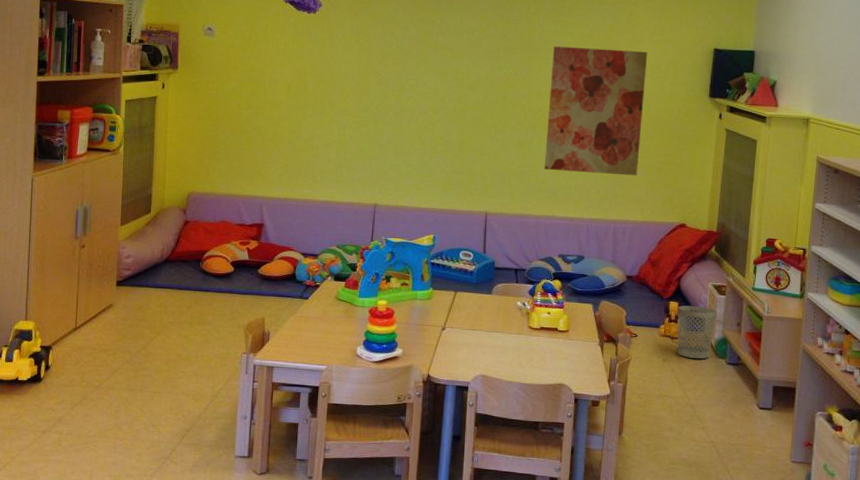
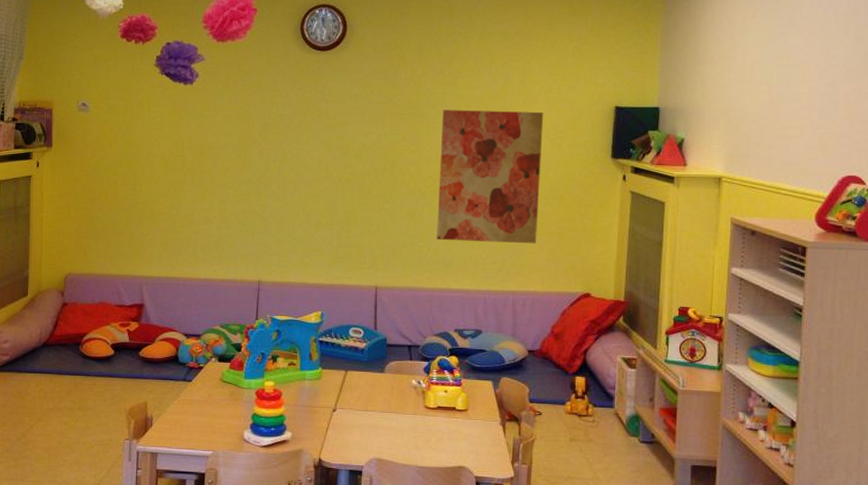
wastebasket: present [677,305,717,359] -> none [584,381,627,437]

